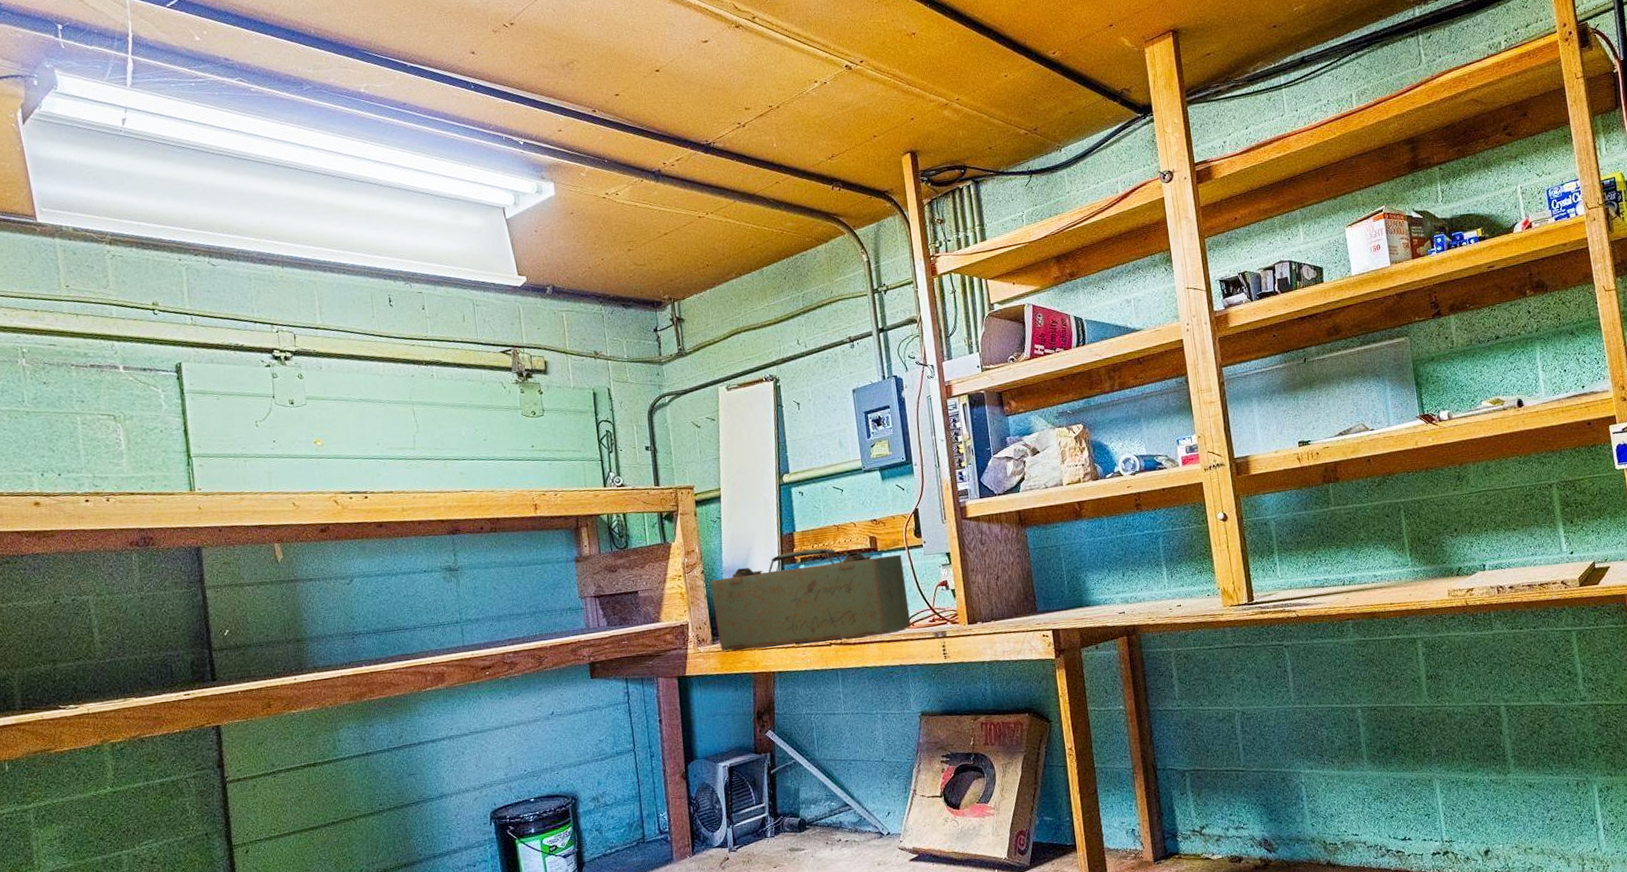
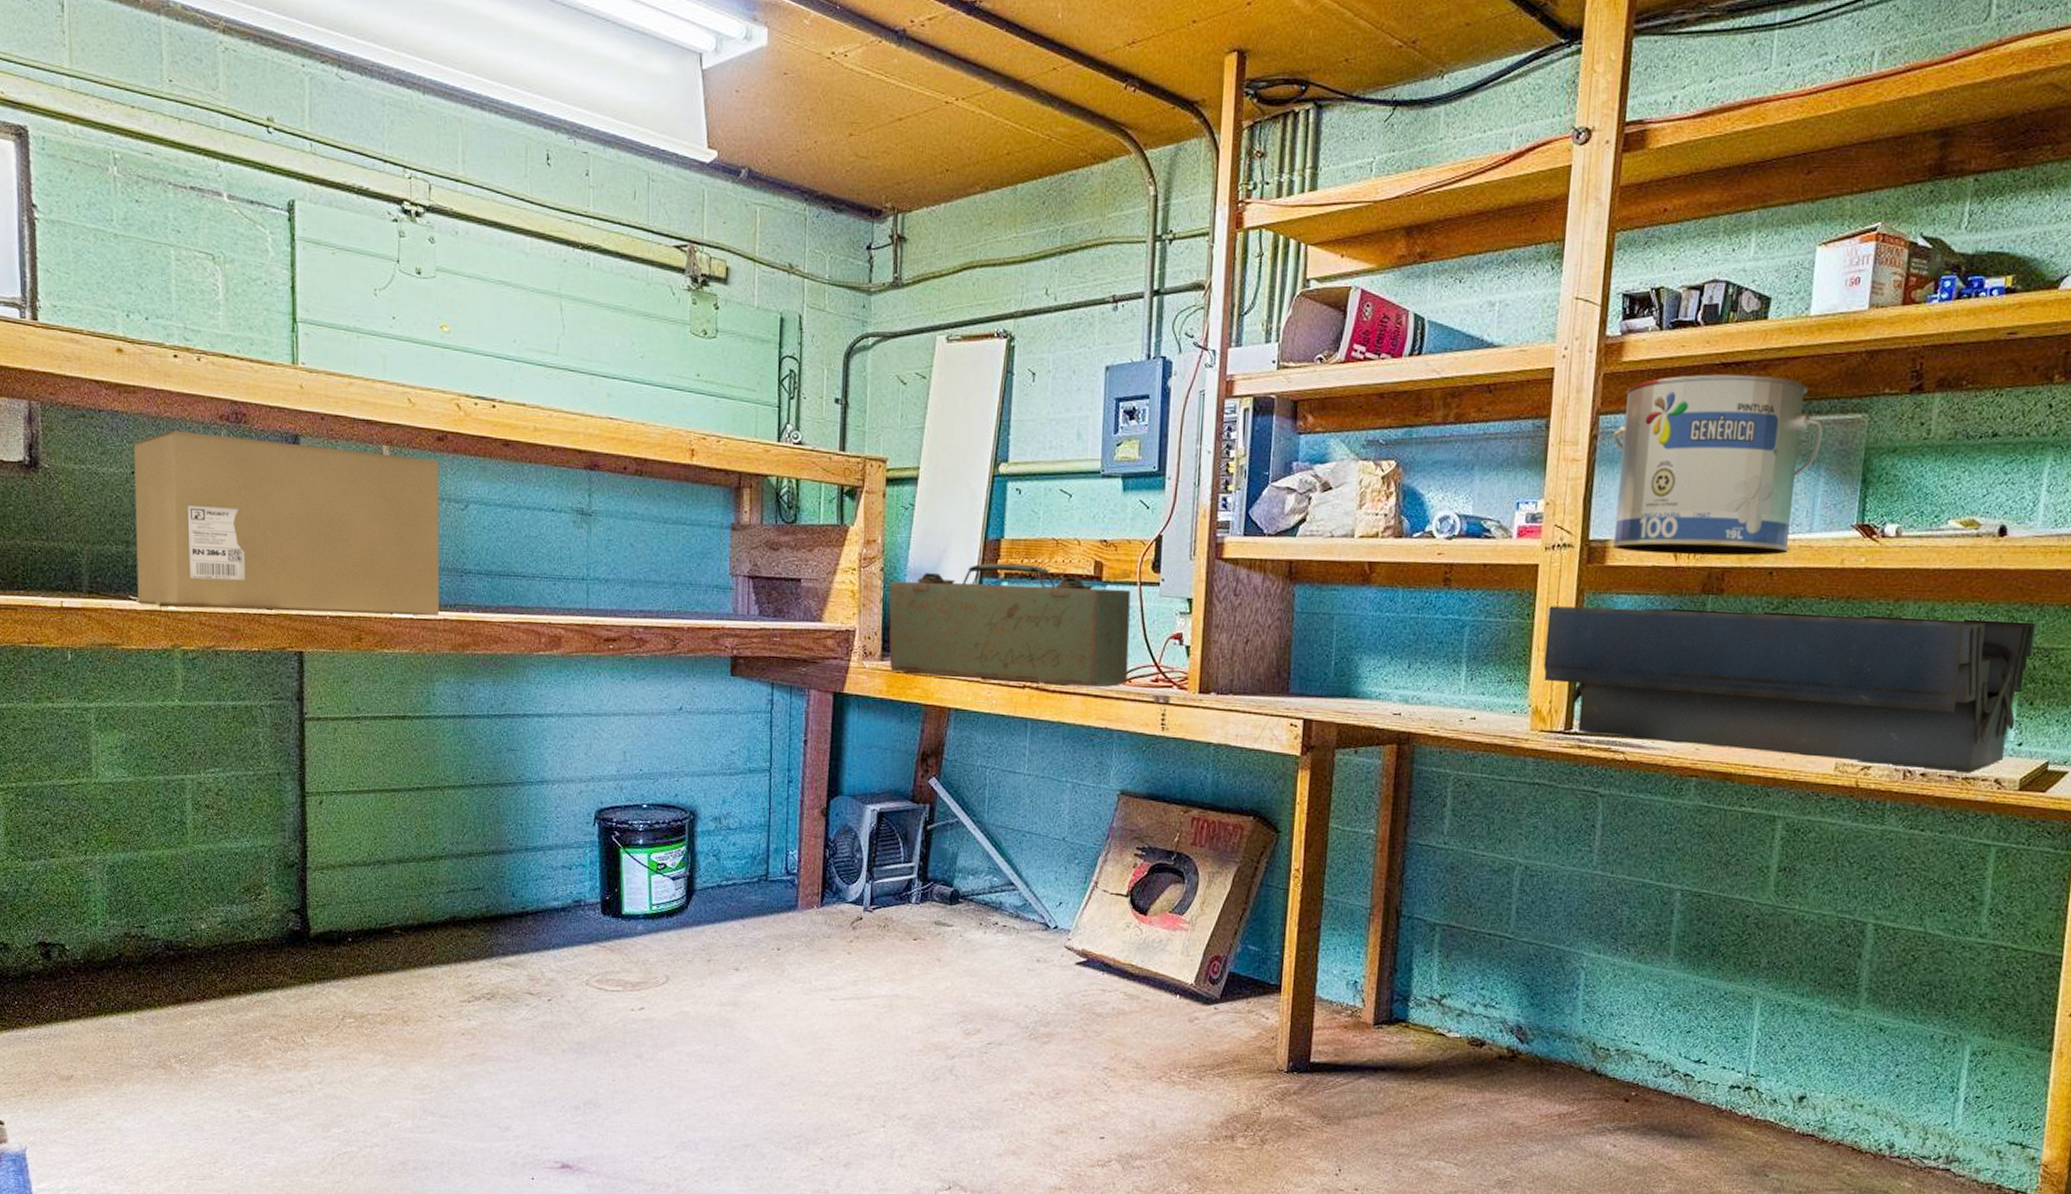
box: none [55,547,337,711] -> present [134,430,440,616]
tool box: none [1217,462,1565,602] -> present [1543,606,2038,772]
paint can: none [1234,321,1382,462] -> present [1612,373,1823,556]

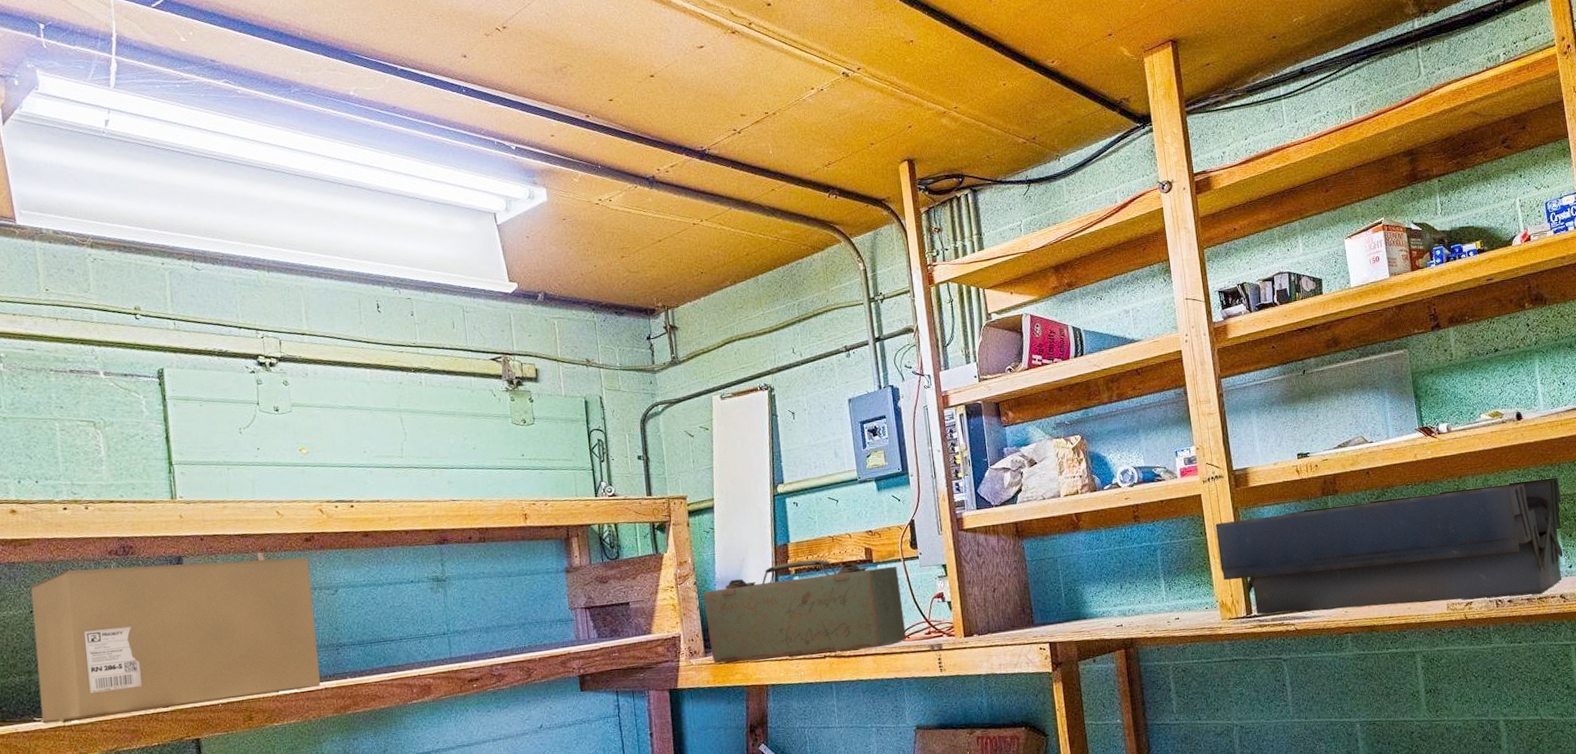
paint can: present [1612,373,1823,556] -> none [1233,332,1381,474]

